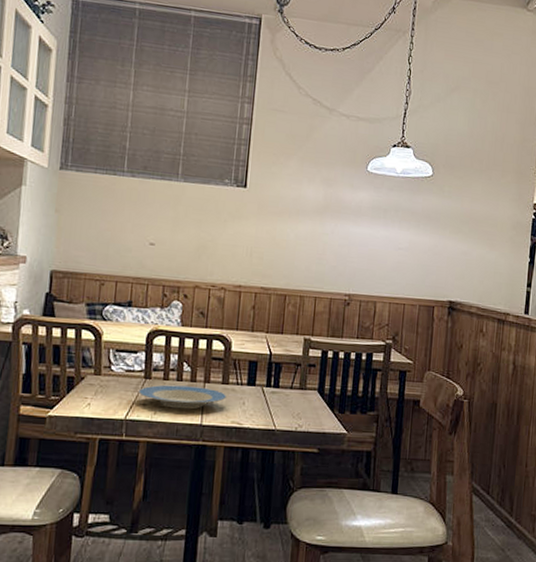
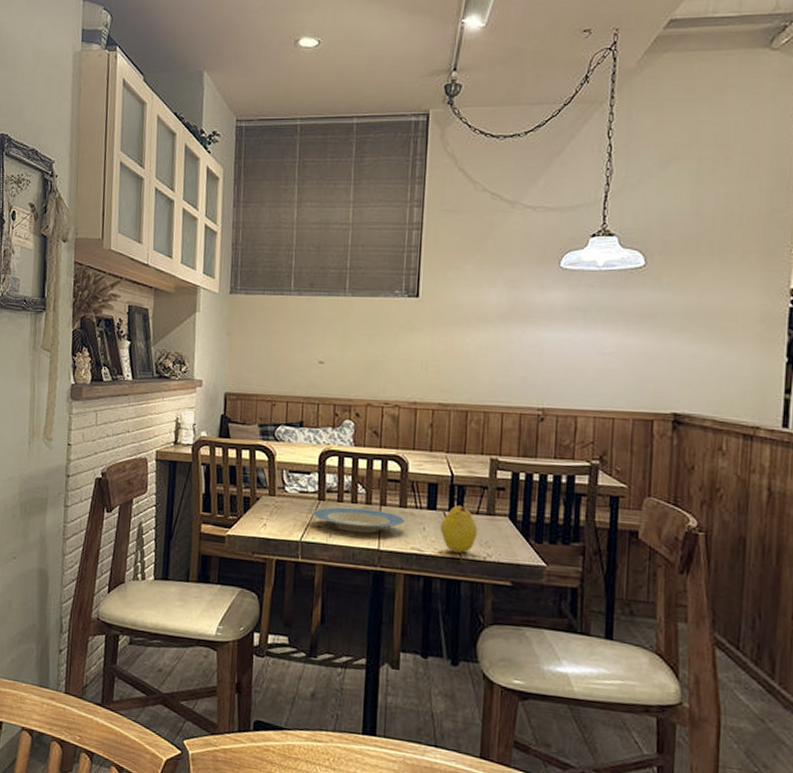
fruit: none [258,381,291,426] -> present [440,505,478,554]

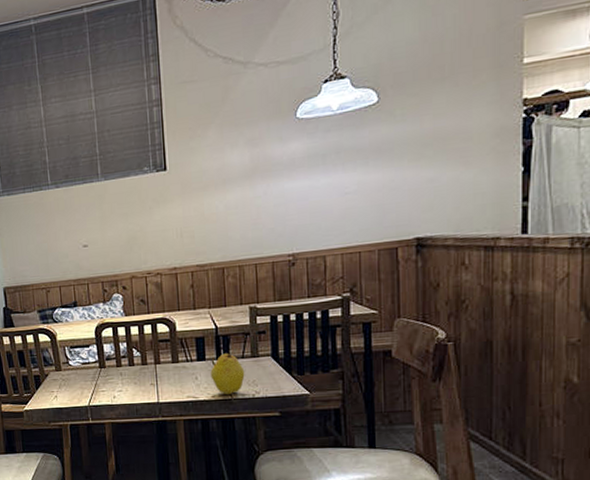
plate: present [312,507,406,533] -> none [96,368,180,391]

